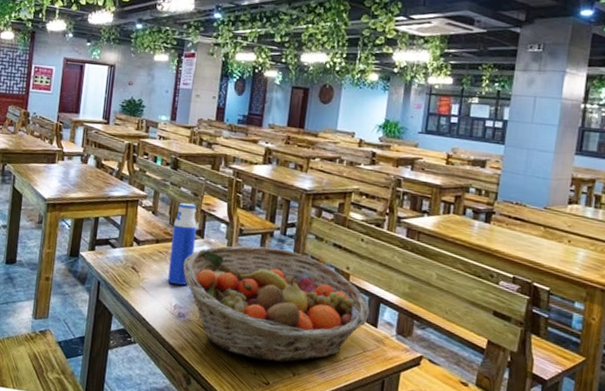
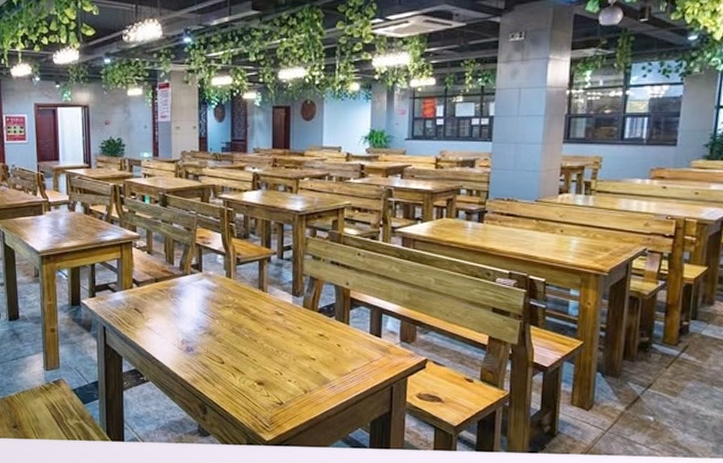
water bottle: present [168,202,197,285] -> none [171,239,194,320]
fruit basket: present [183,245,371,363] -> none [185,273,373,383]

